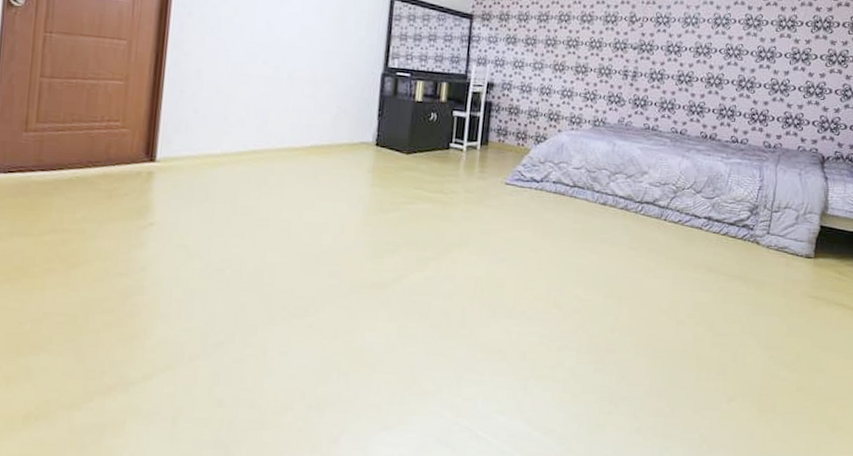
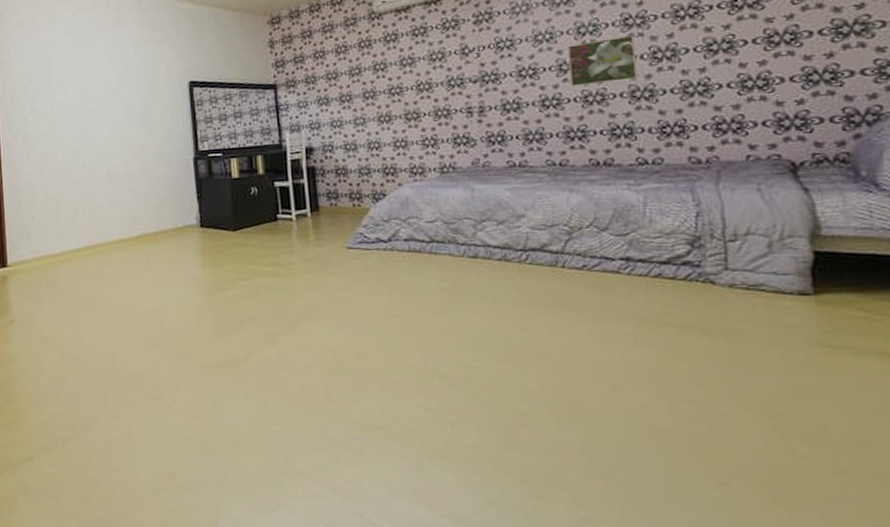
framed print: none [702,32,751,71] -> present [568,34,639,86]

